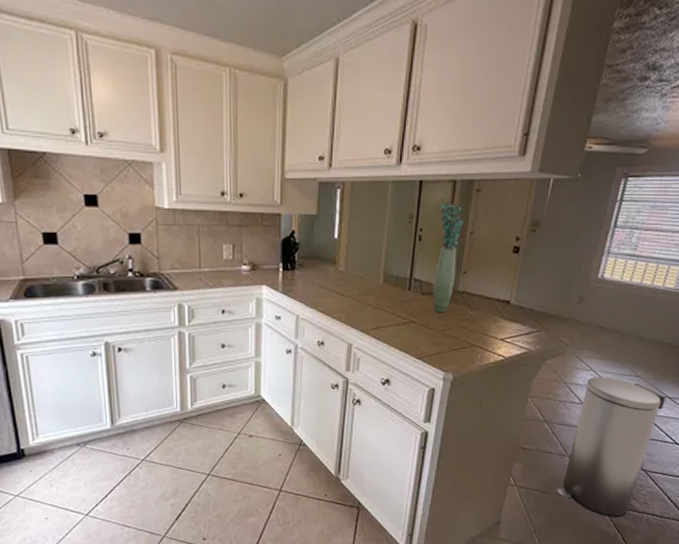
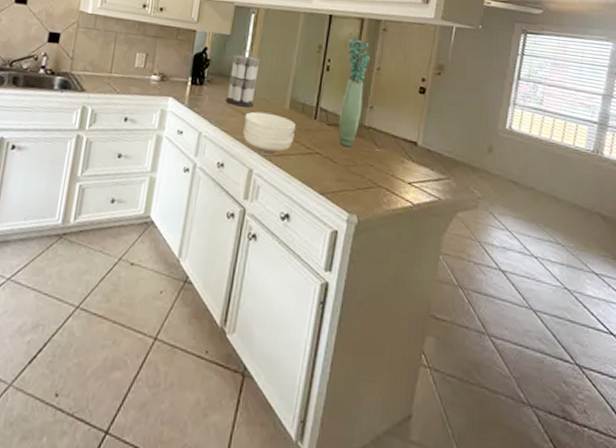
spice rack: none [319,228,351,287] -> present [226,50,261,108]
bowl: none [339,289,391,327] -> present [243,111,296,153]
pedal bin: present [556,377,666,518] -> none [477,238,592,429]

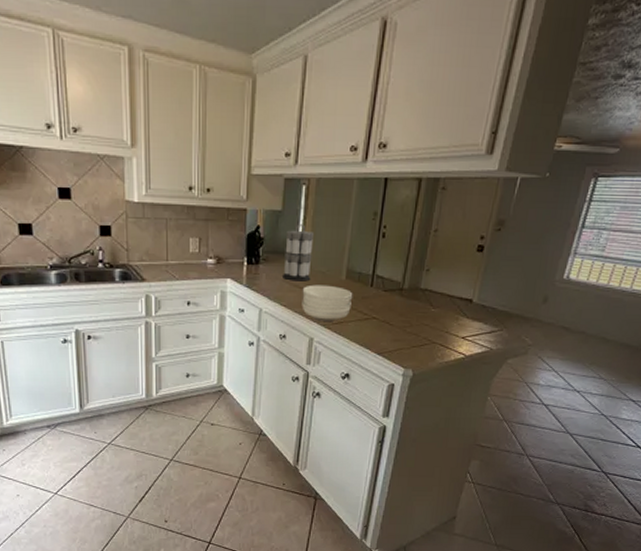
vase: present [338,34,371,148] -> none [394,197,429,310]

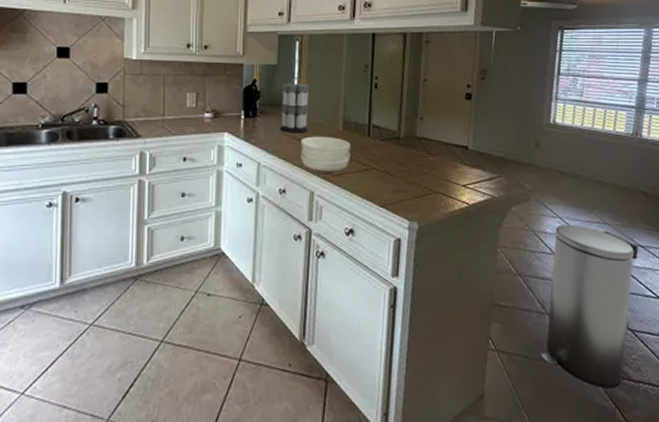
pedal bin: none [514,377,629,518] -> present [541,224,639,389]

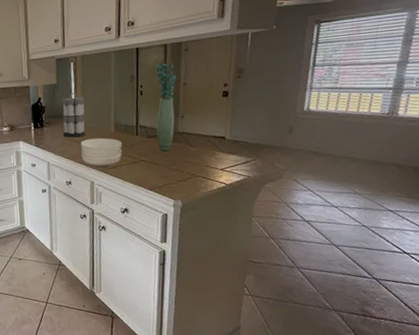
vase: none [391,50,417,159] -> present [155,60,177,152]
pedal bin: present [541,224,639,389] -> none [290,195,387,323]

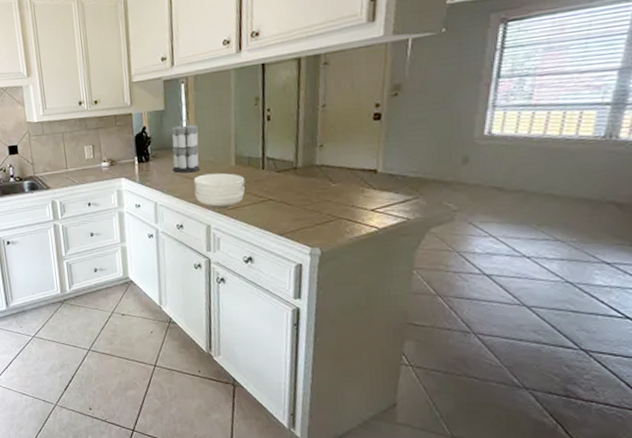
vase: present [155,60,177,152] -> none [285,77,314,189]

